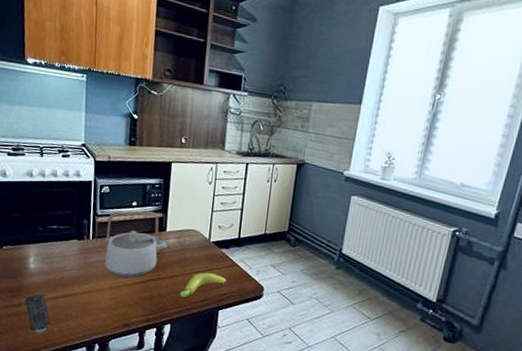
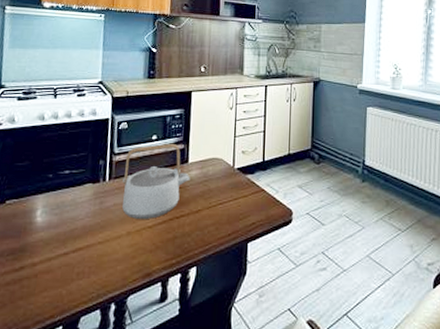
remote control: present [25,293,51,334] -> none [29,250,59,302]
banana: present [179,272,227,298] -> none [205,203,255,233]

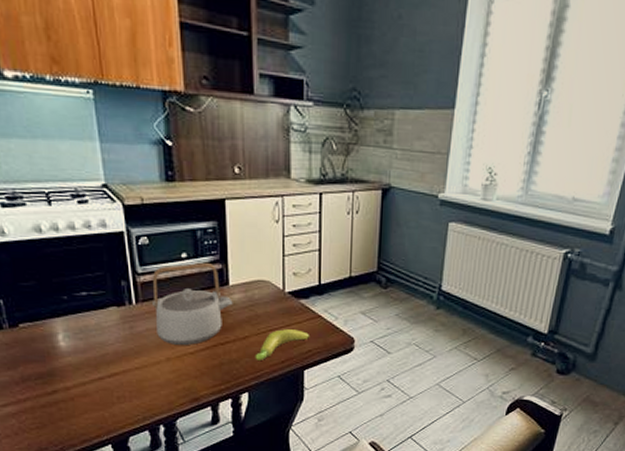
banana: none [205,203,255,233] -> present [255,329,310,360]

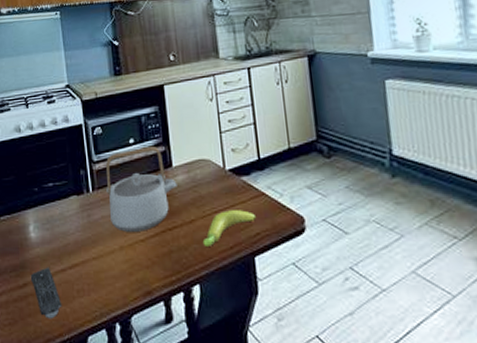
remote control: none [62,375,100,423] -> present [31,267,62,319]

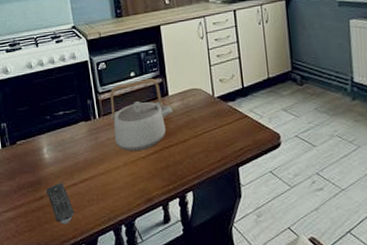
banana: present [202,210,257,246] -> none [195,130,241,161]

